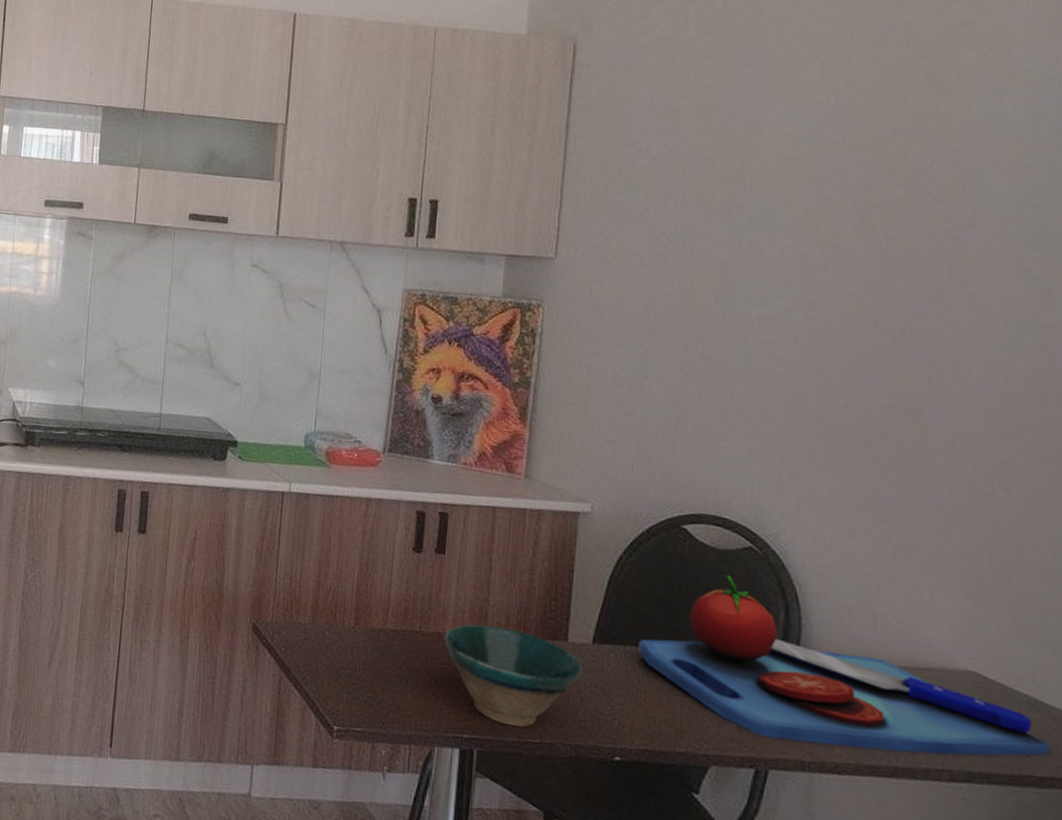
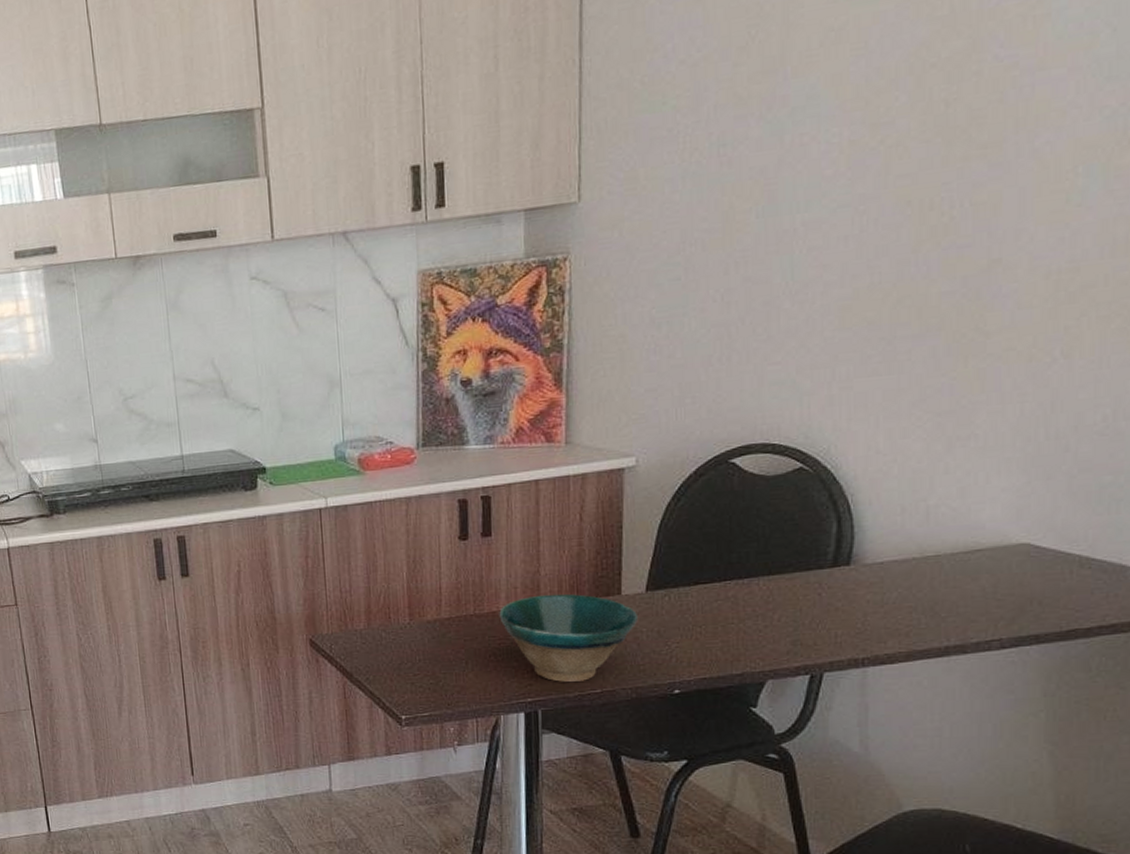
chopping board: present [639,575,1051,756] -> none [692,499,1100,645]

